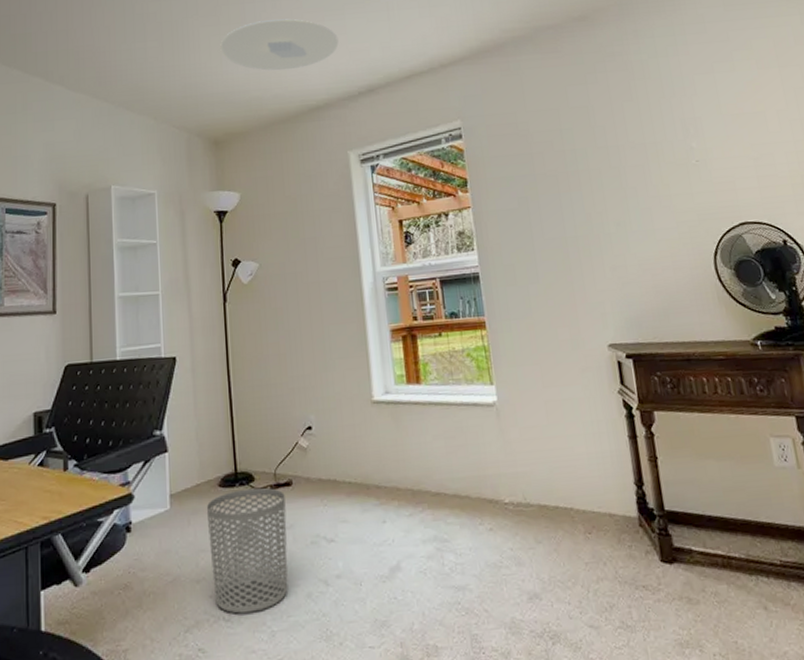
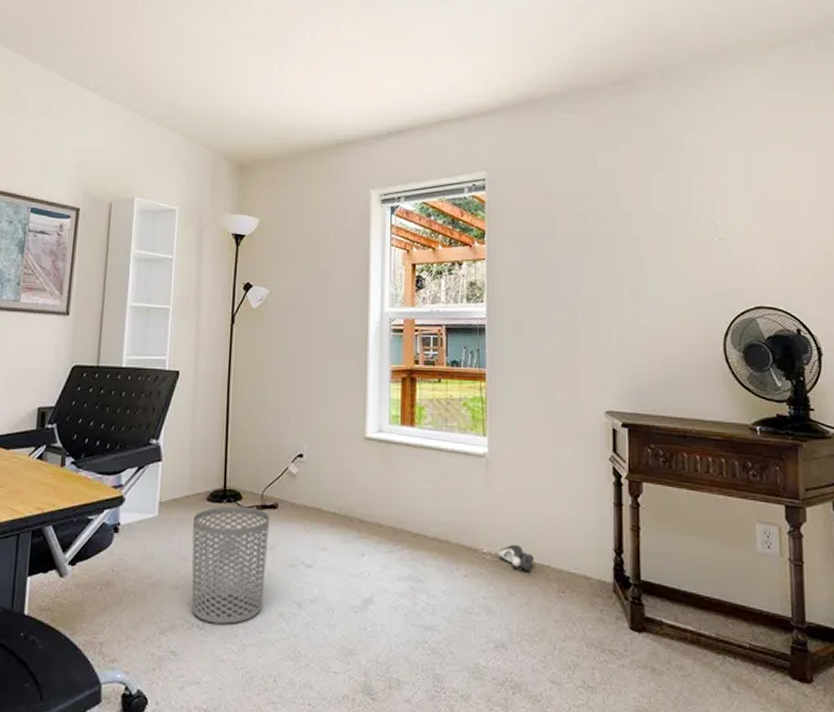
ceiling light: present [220,18,339,71] -> none [256,50,374,102]
shoe: none [520,490,557,517] -> present [499,544,534,572]

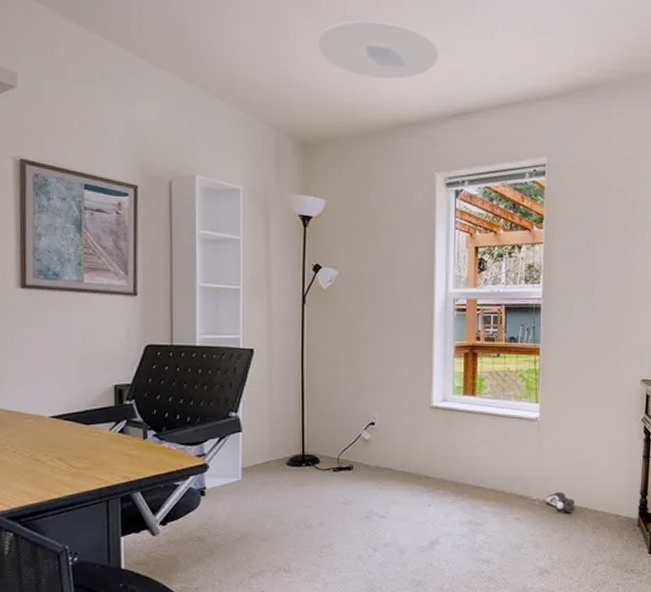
waste bin: present [191,506,270,624] -> none [274,469,345,567]
ceiling light: none [256,50,374,102] -> present [316,20,439,79]

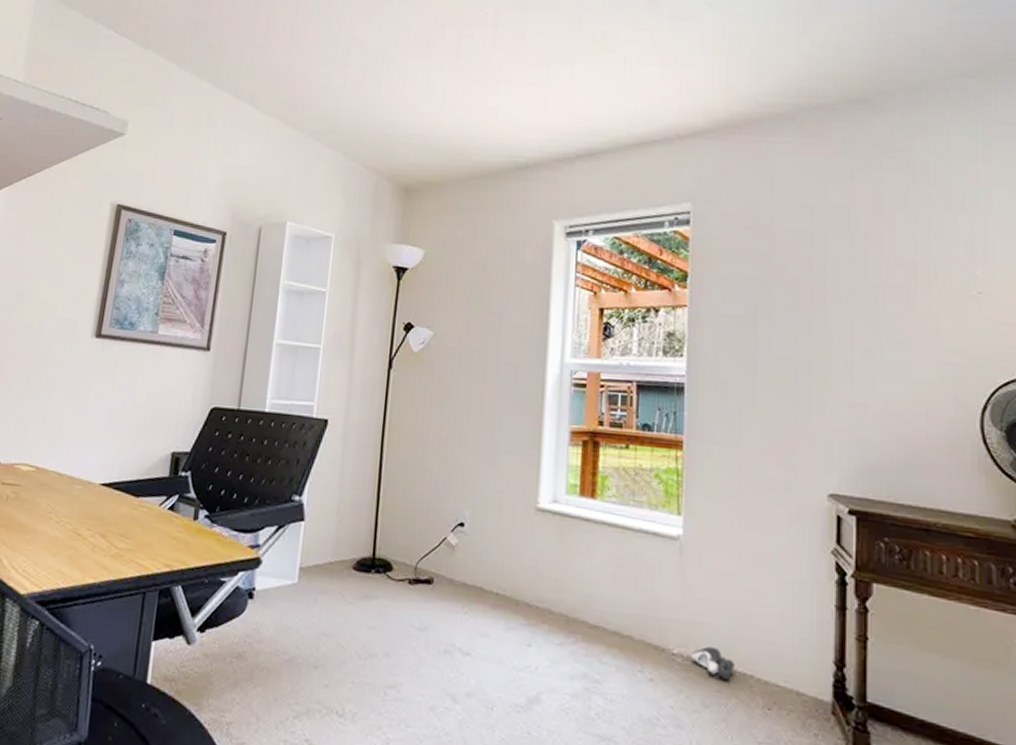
ceiling light: present [316,20,439,79] -> none [427,59,562,119]

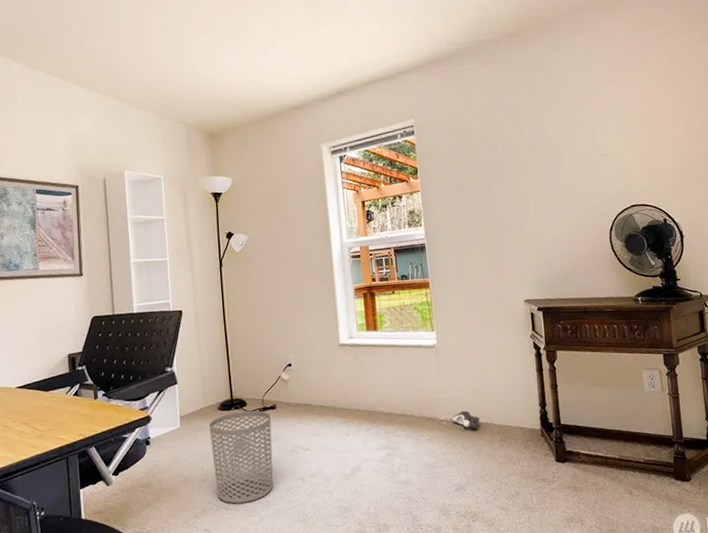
waste bin: none [331,577,423,714] -> present [209,410,274,504]

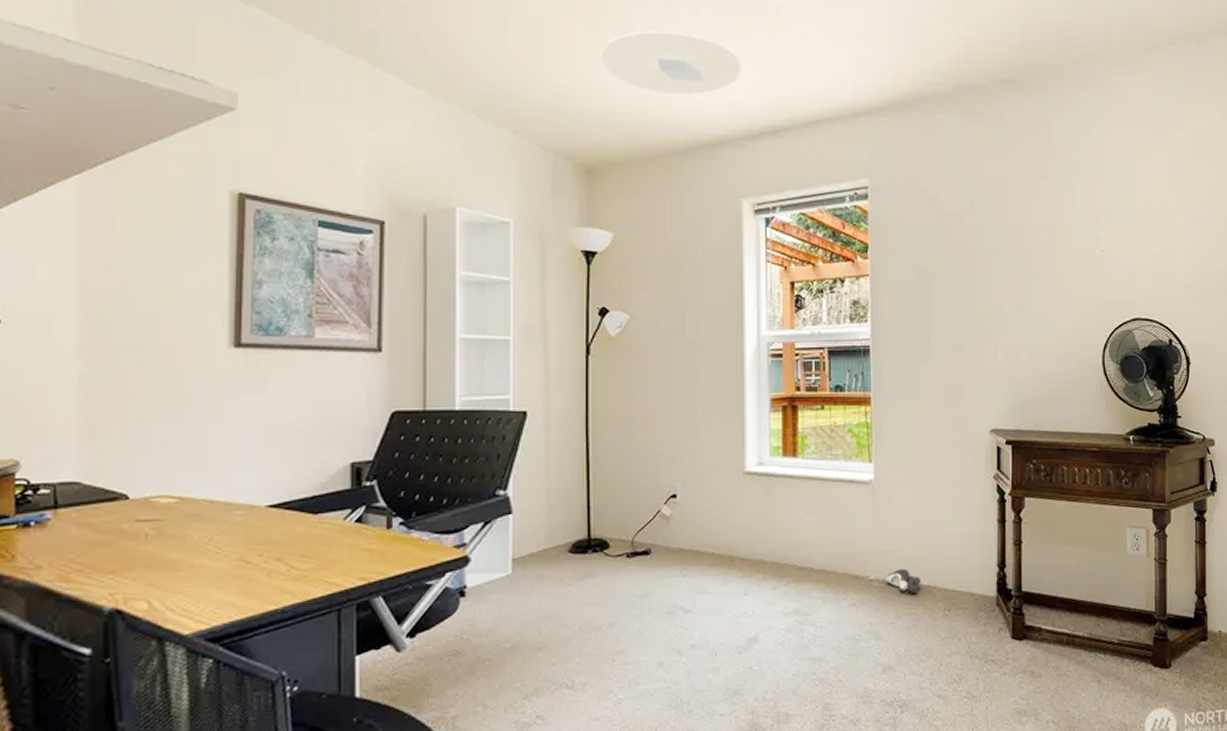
waste bin: present [209,410,274,504] -> none [553,555,642,682]
ceiling light: none [213,30,314,75] -> present [600,30,741,95]

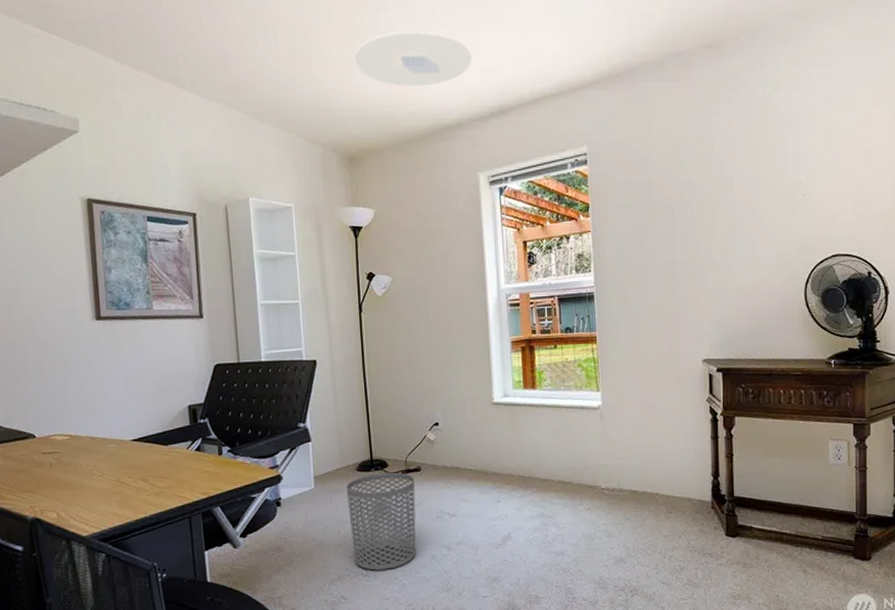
waste bin: none [553,555,642,682] -> present [346,472,416,571]
shoe: present [886,568,920,594] -> none [615,479,645,500]

